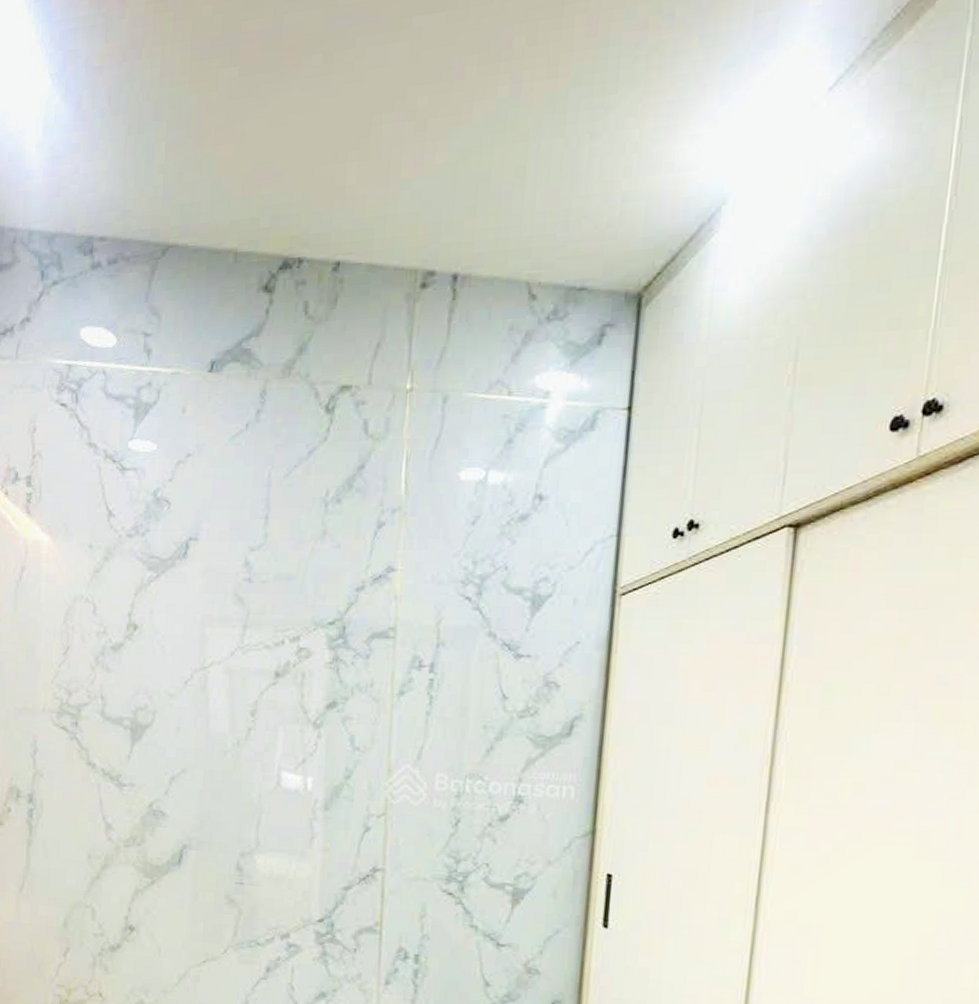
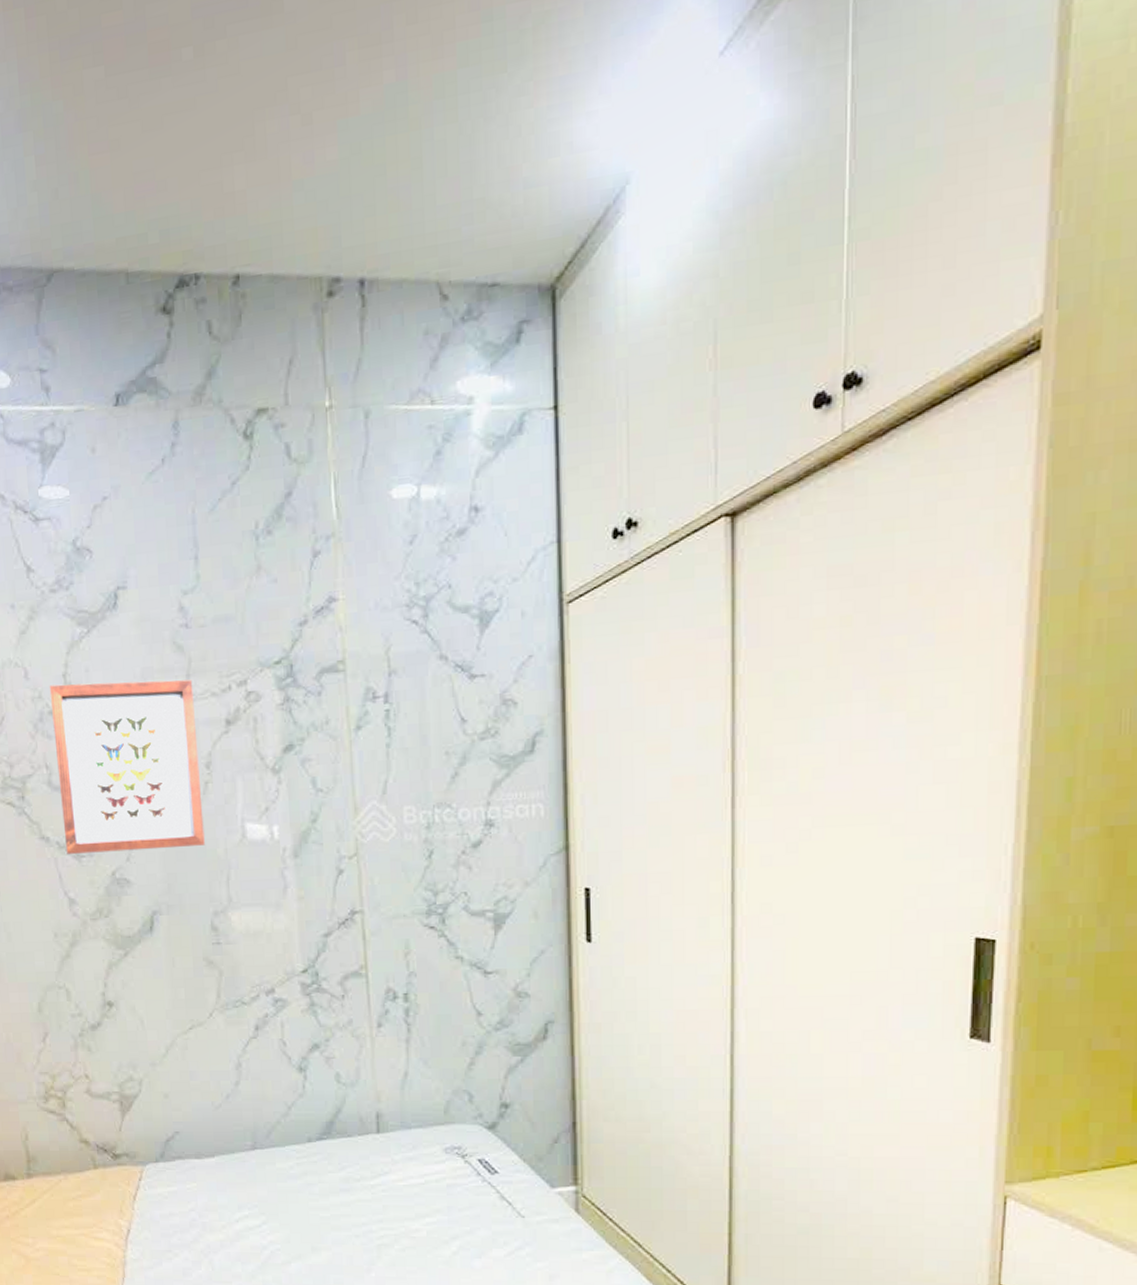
wall art: none [110,622,249,788] -> present [49,679,205,854]

